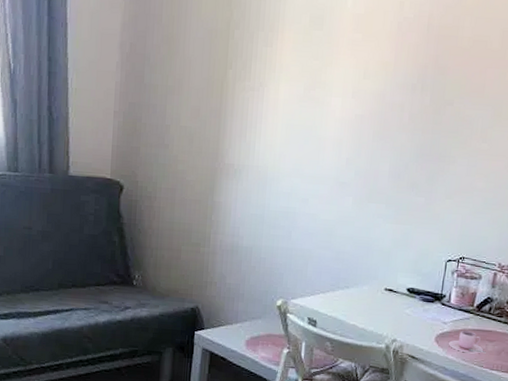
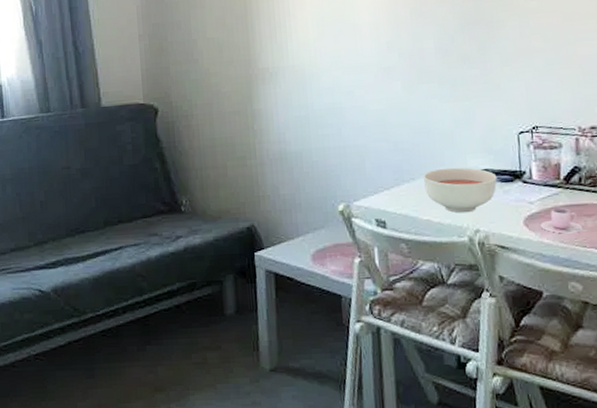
bowl: none [356,281,421,324] -> present [423,167,498,213]

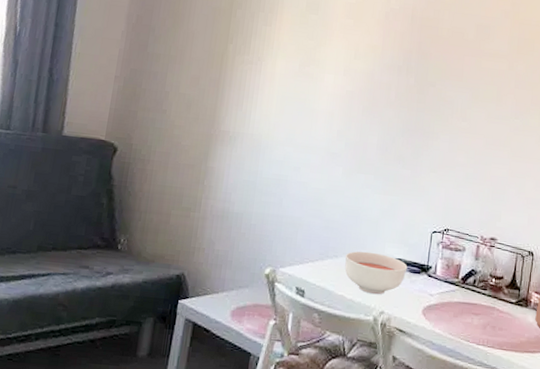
teacup: present [539,208,587,234] -> none [435,303,472,328]

